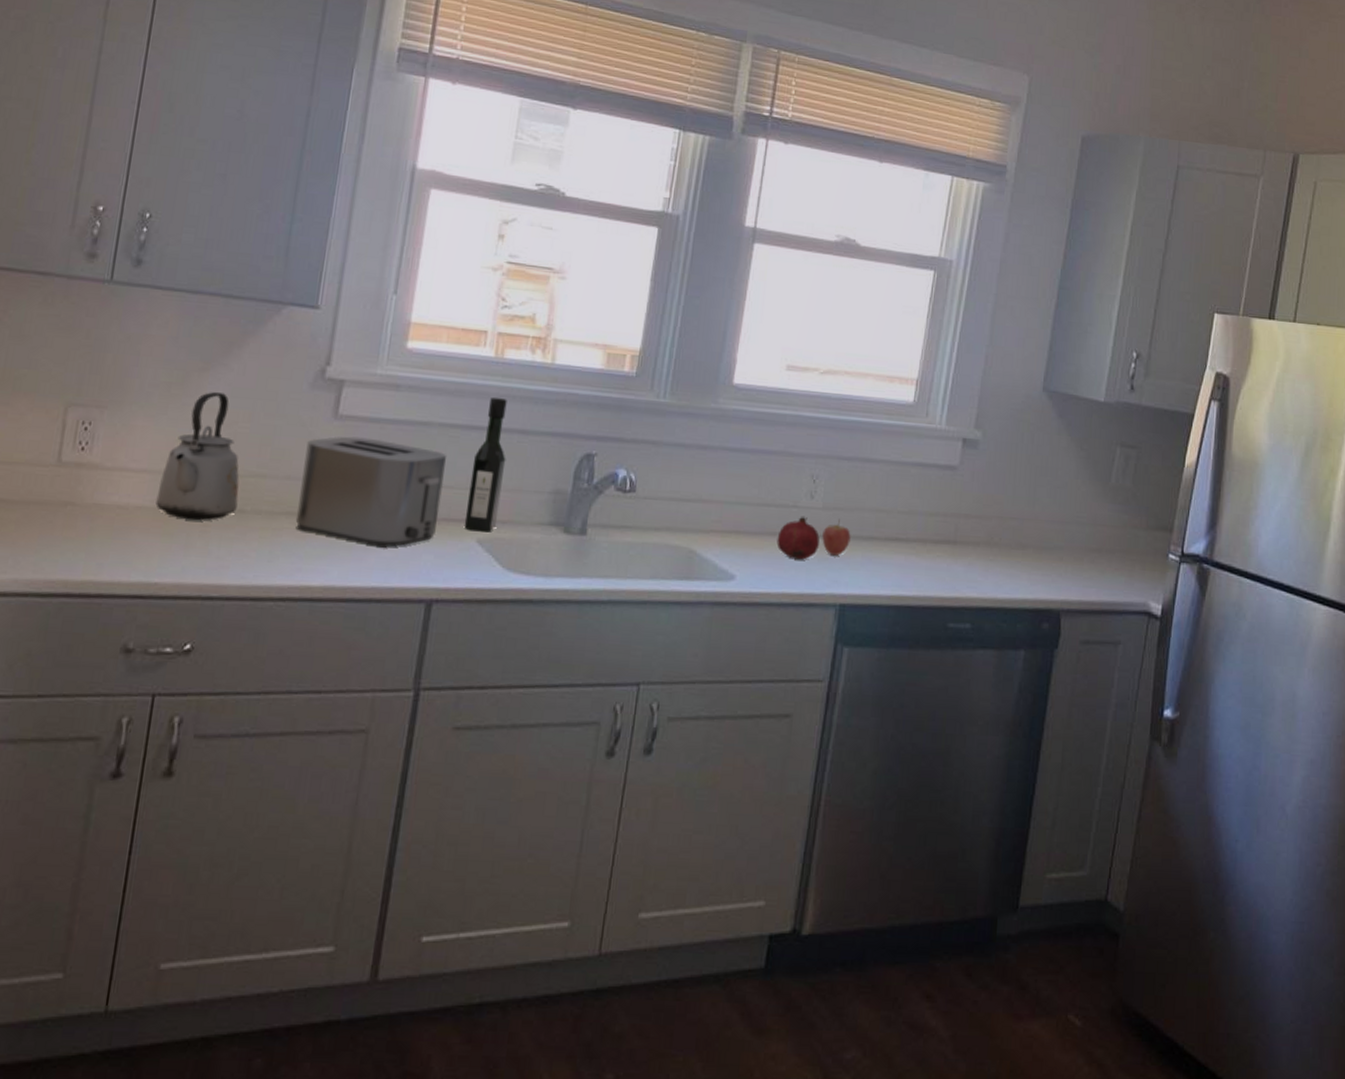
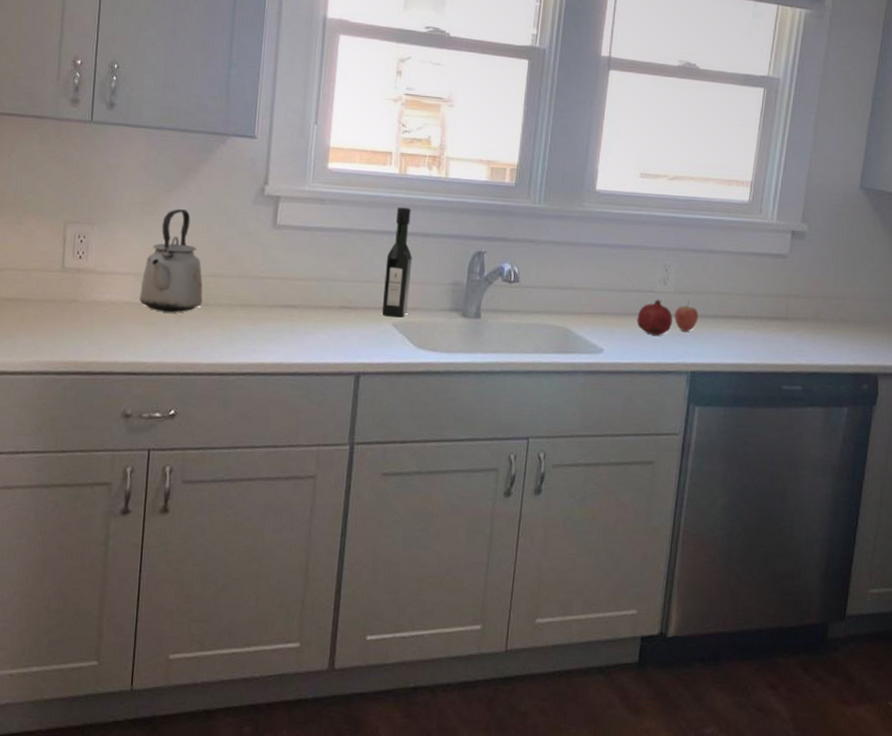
toaster: present [295,436,447,548] -> none [248,242,365,331]

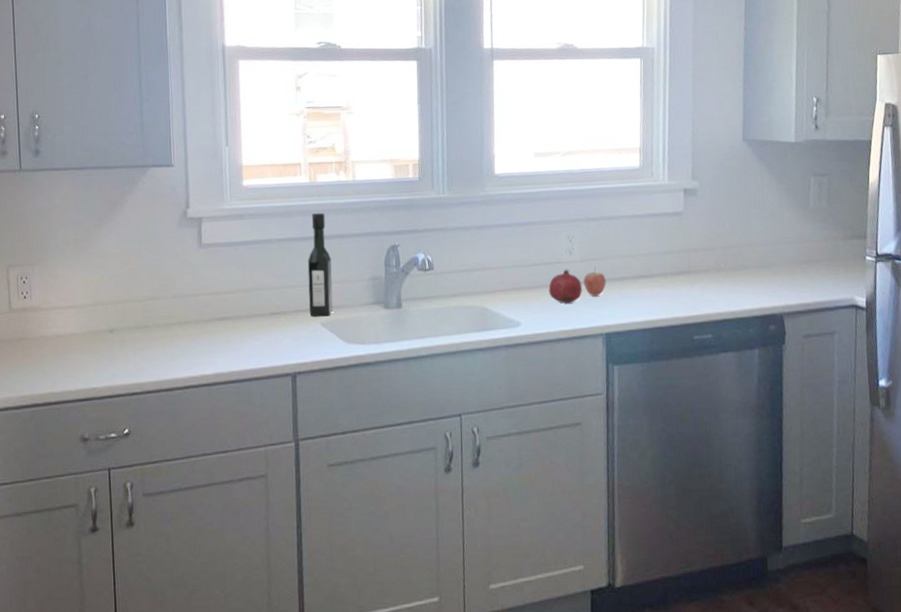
kettle: present [139,208,203,312] -> none [83,240,142,338]

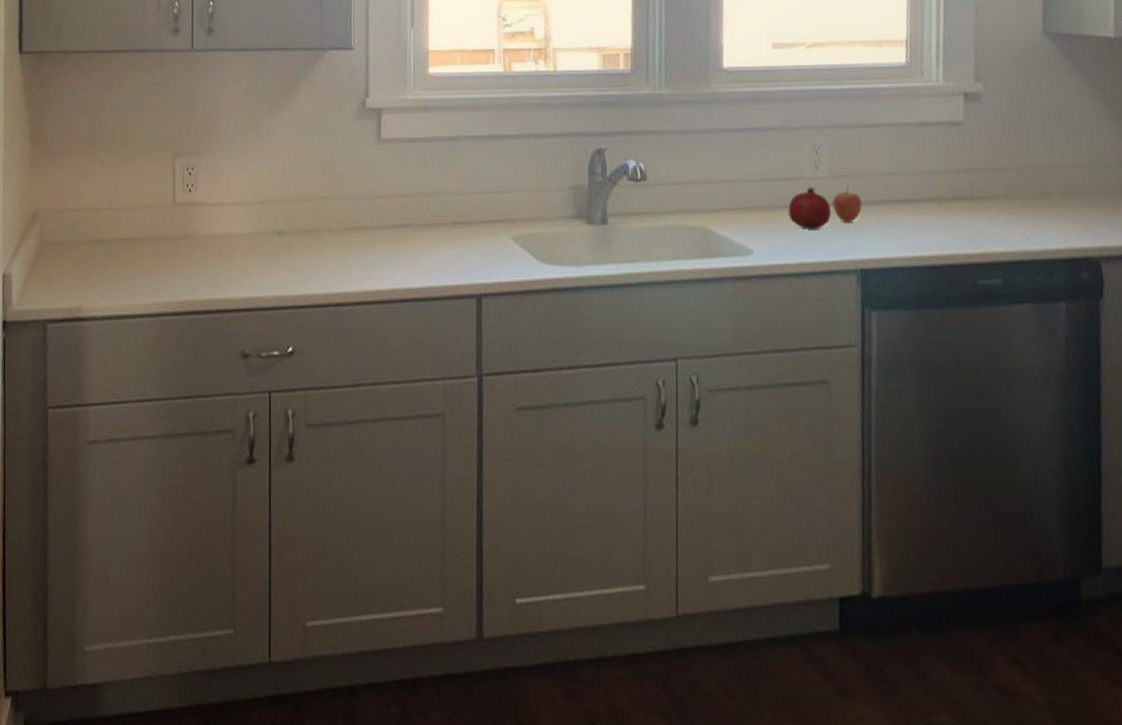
bottle: present [307,212,333,317] -> none [498,107,527,230]

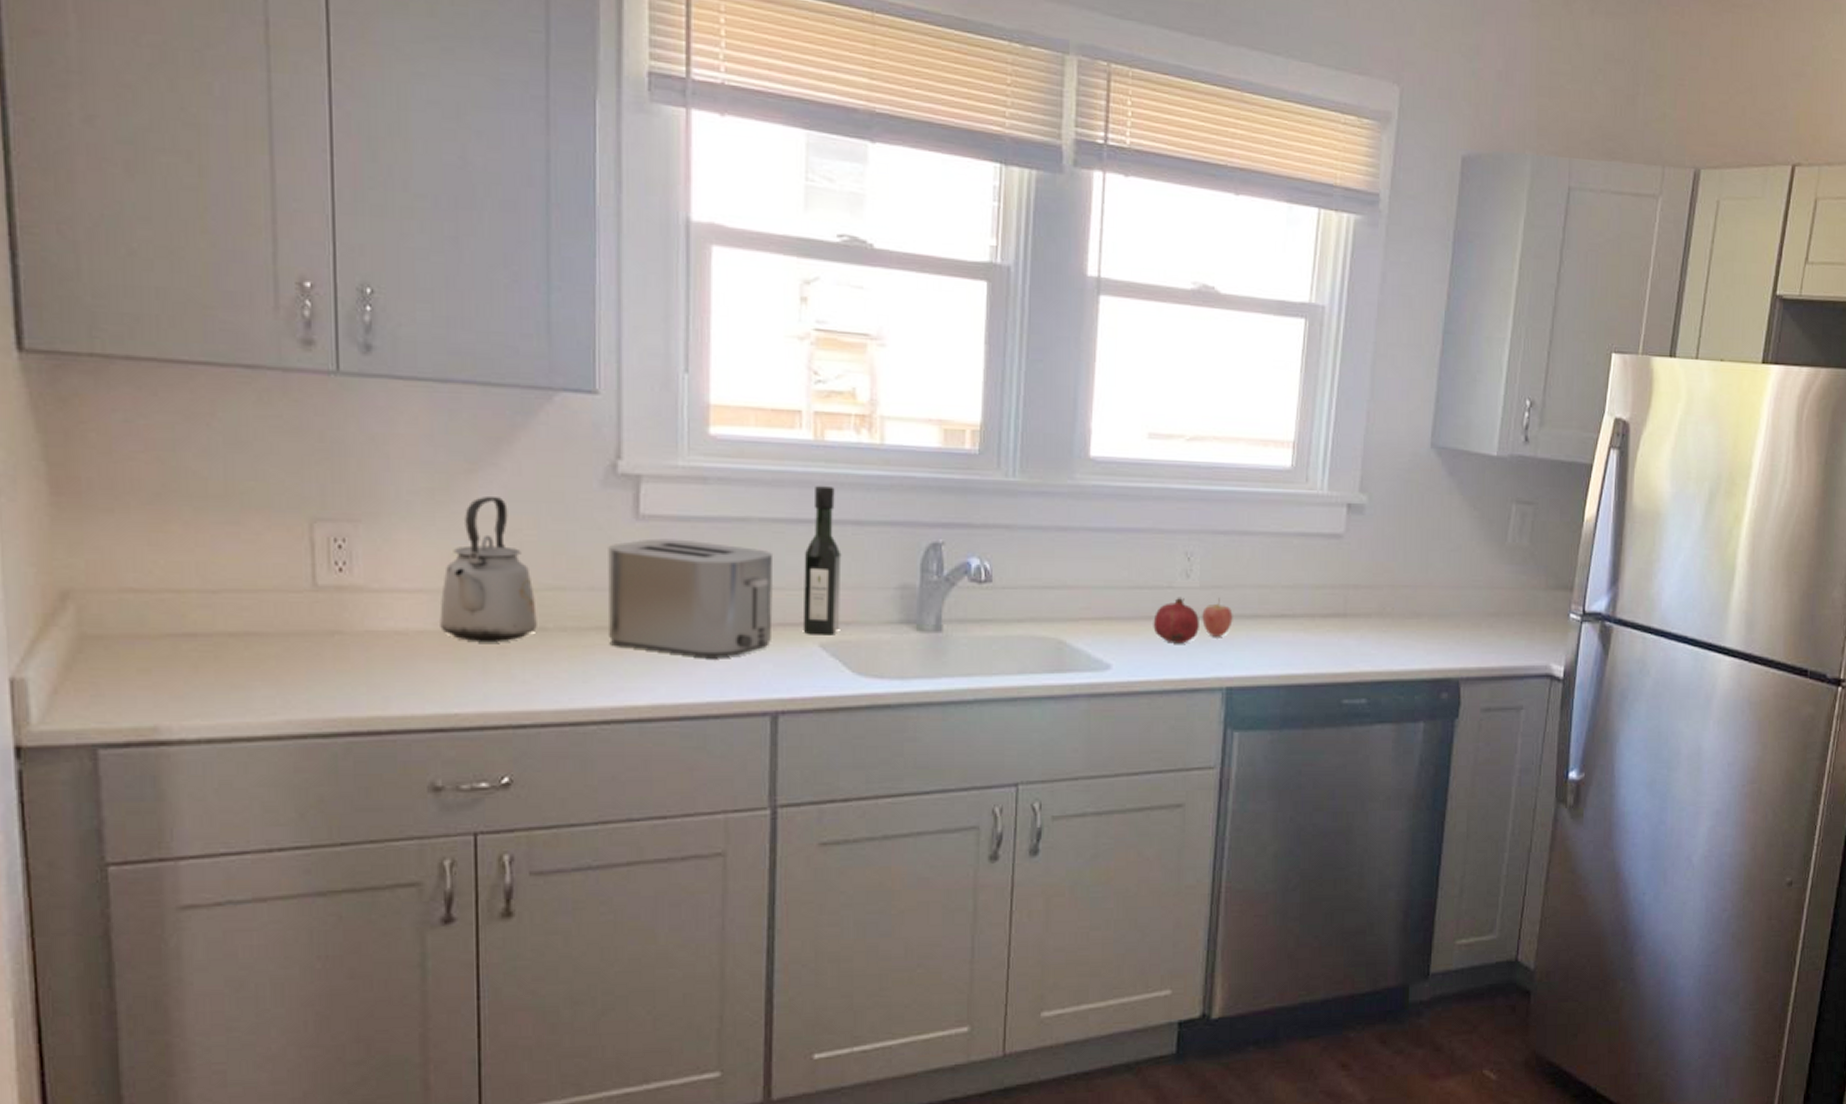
kettle: none [250,130,312,241] -> present [439,495,537,641]
toaster: none [359,156,477,251] -> present [607,538,774,659]
bottle: none [498,107,527,230] -> present [802,485,842,635]

